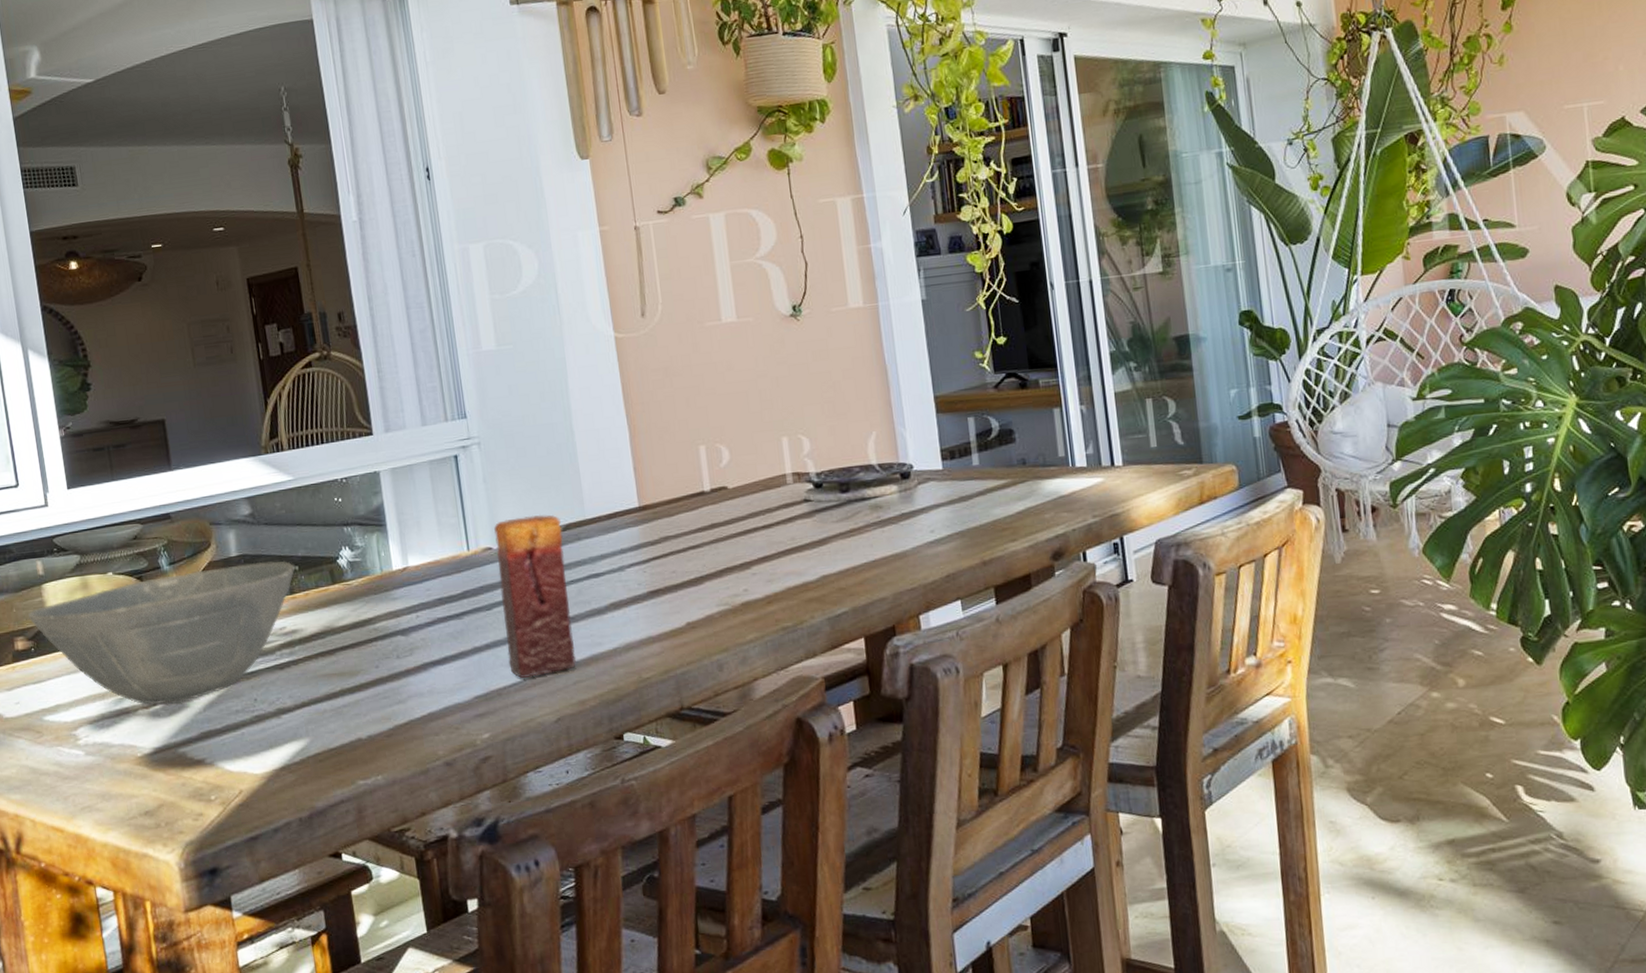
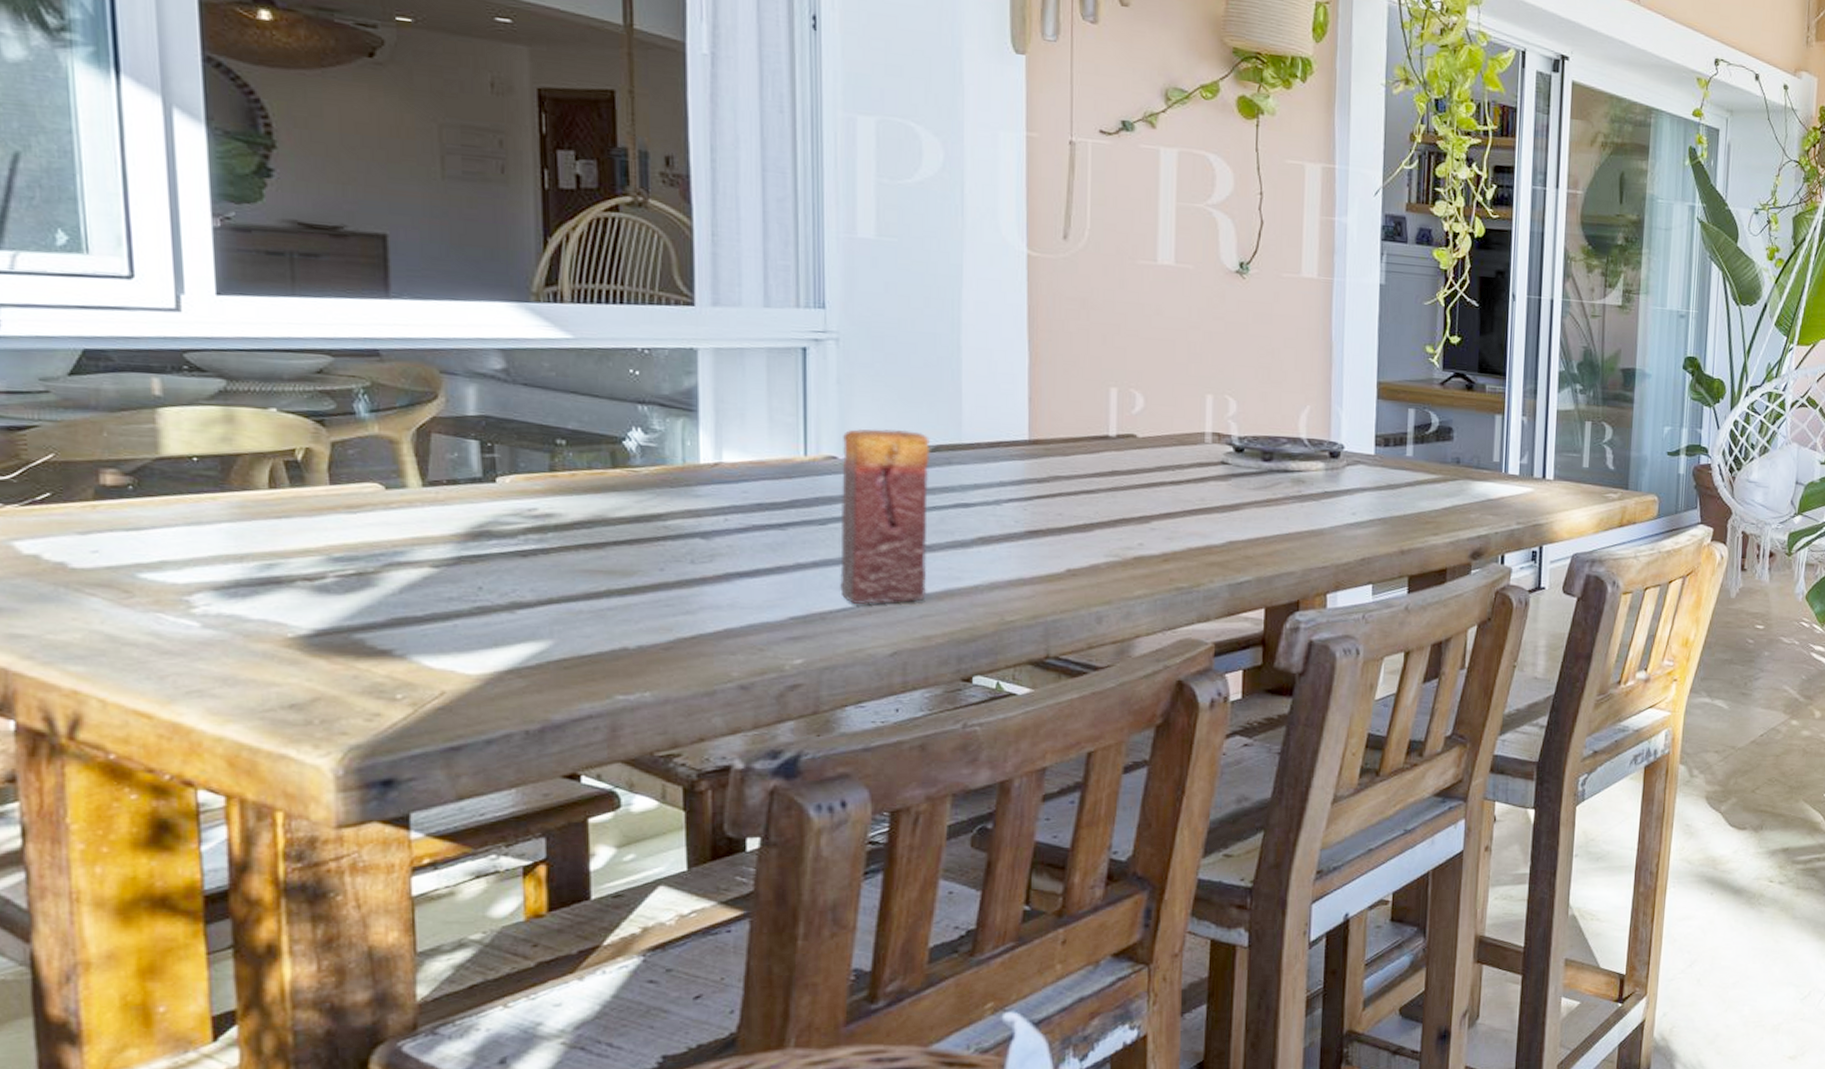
bowl: present [28,560,295,706] -> none [129,424,561,579]

